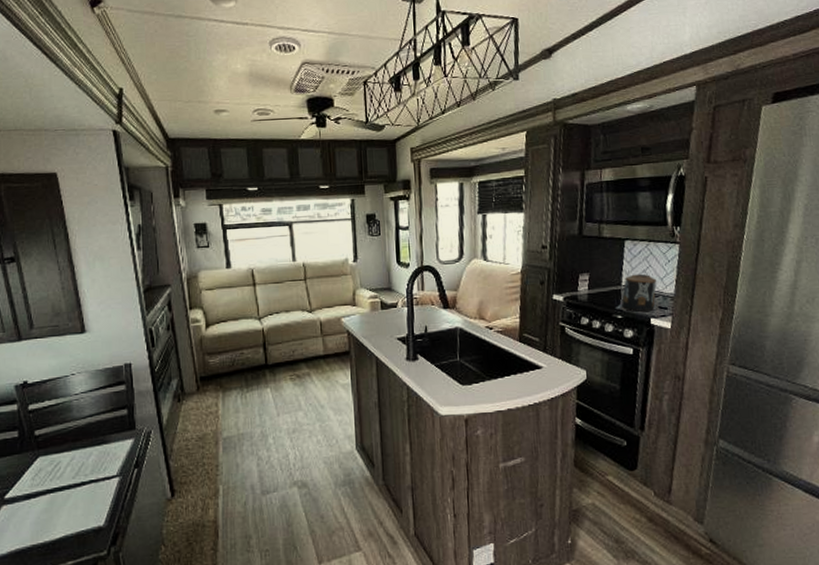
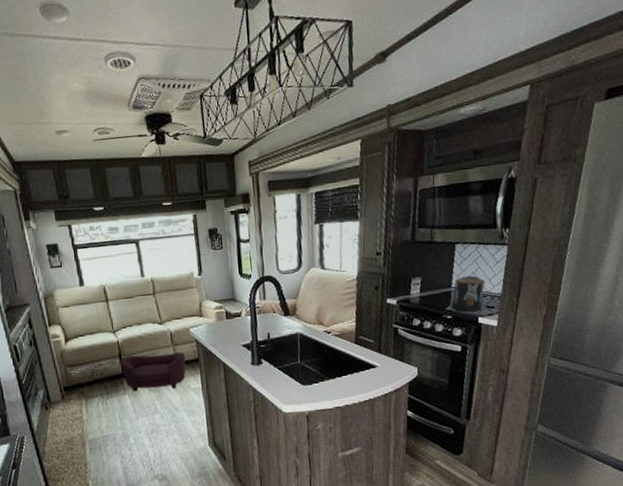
dog bed: none [265,343,335,385] -> present [121,352,186,392]

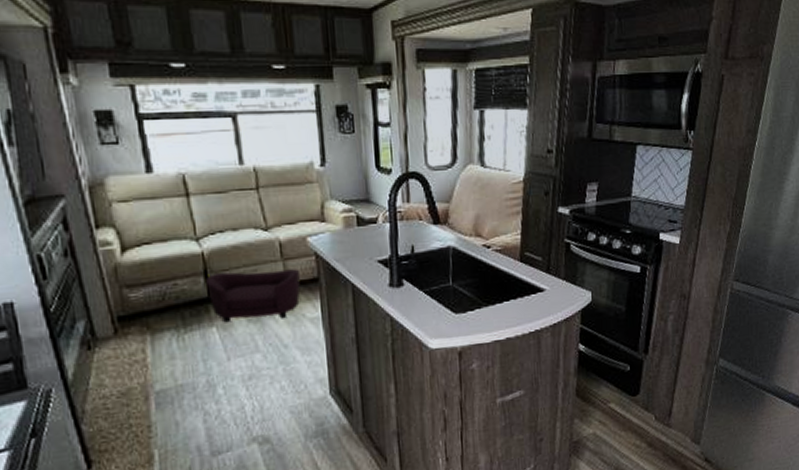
canister: present [446,275,486,313] -> none [624,183,668,227]

